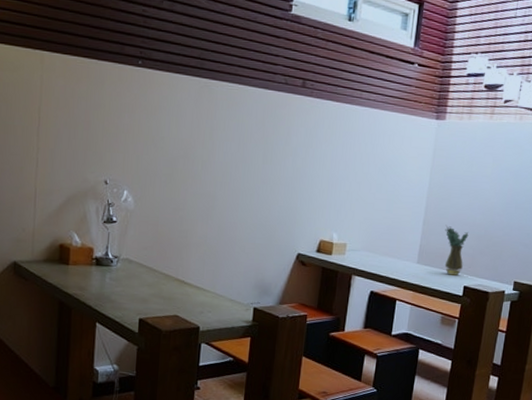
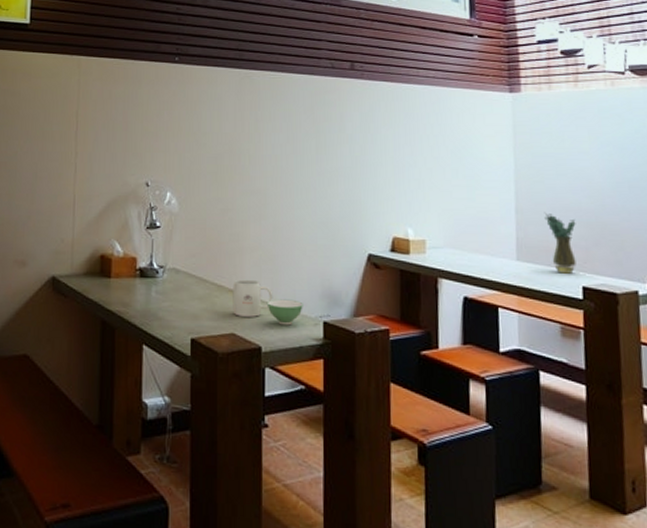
mug: none [177,270,213,302] -> present [233,279,273,317]
bowl: none [207,288,238,310] -> present [266,299,303,326]

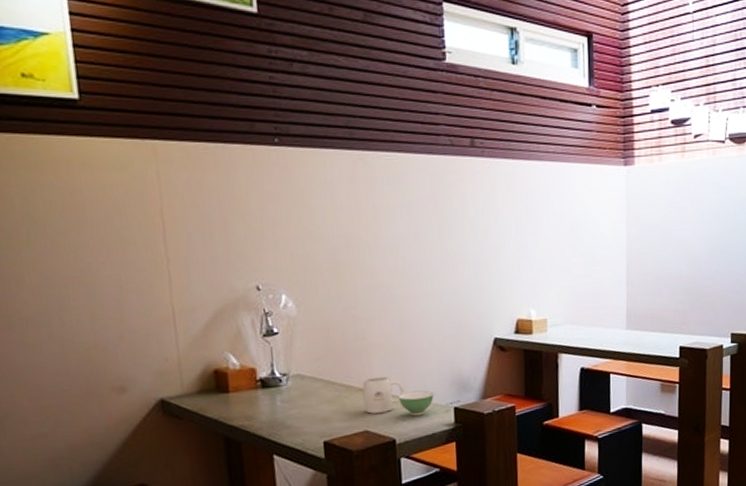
vase: present [544,212,577,274] -> none [651,282,677,337]

